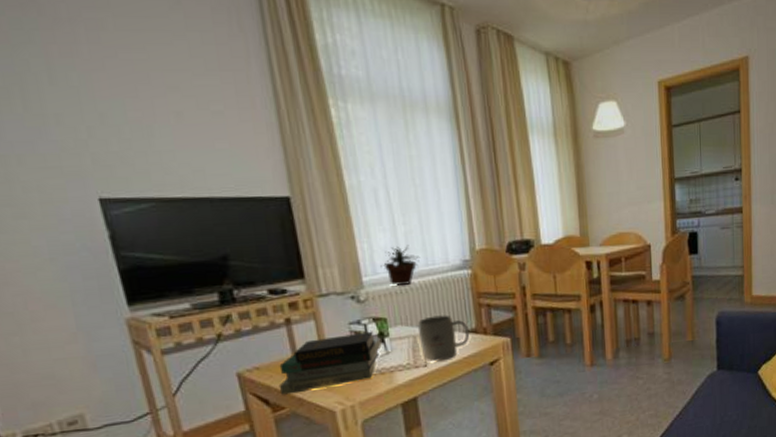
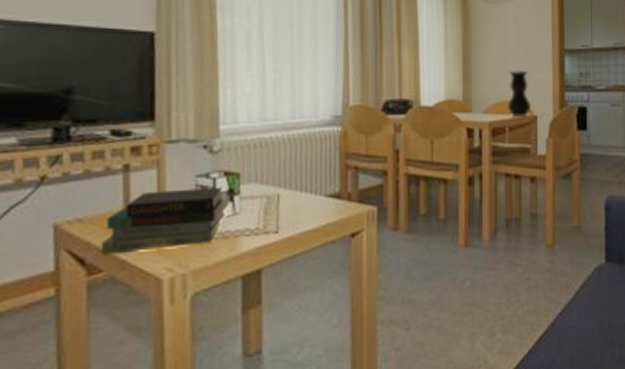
potted plant: present [380,245,421,286] -> none [242,94,288,137]
mug: present [417,315,470,362] -> none [273,175,332,229]
vase: none [621,202,644,248] -> present [507,69,531,118]

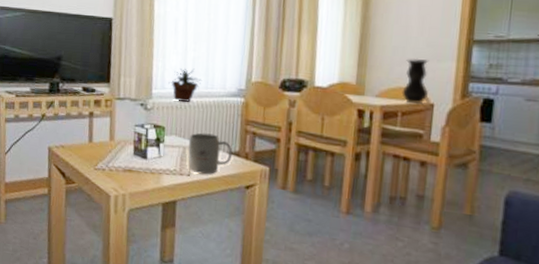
books: present [100,187,230,255] -> none [74,132,157,176]
potted plant: none [242,94,288,137] -> present [168,68,202,102]
mug: none [273,175,332,229] -> present [188,132,233,175]

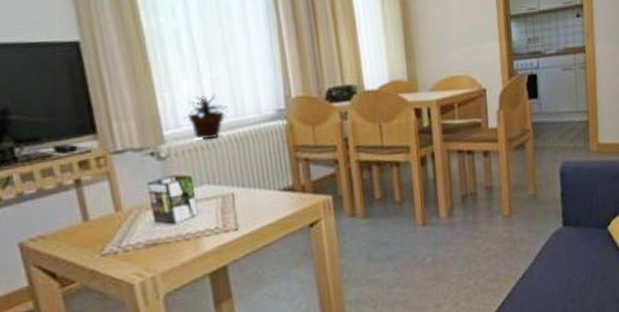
mug: present [188,132,233,175] -> none [226,171,286,225]
vase: present [401,58,430,105] -> none [453,42,479,92]

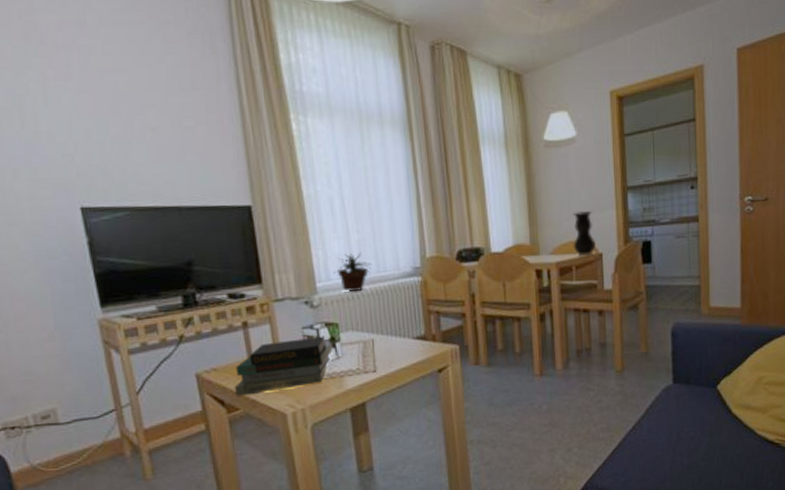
books: none [67,191,186,267] -> present [234,336,333,396]
vase: none [453,42,479,92] -> present [572,210,596,256]

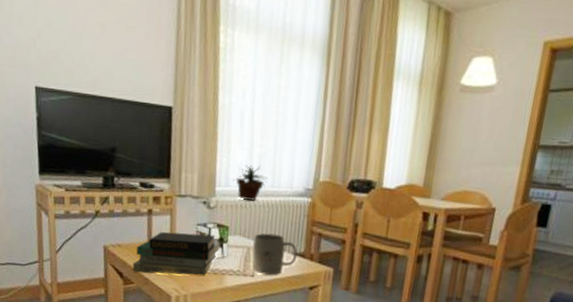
mug: none [367,321,419,368] -> present [252,233,298,275]
vase: present [572,210,596,256] -> none [466,161,496,209]

